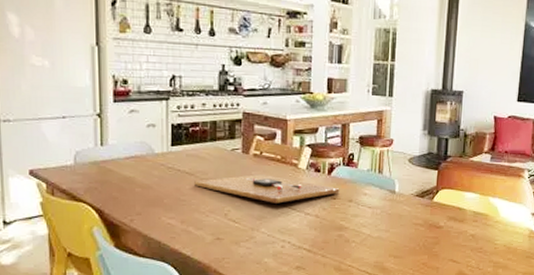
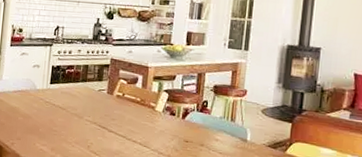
cutting board: present [194,174,340,204] -> none [65,113,193,141]

